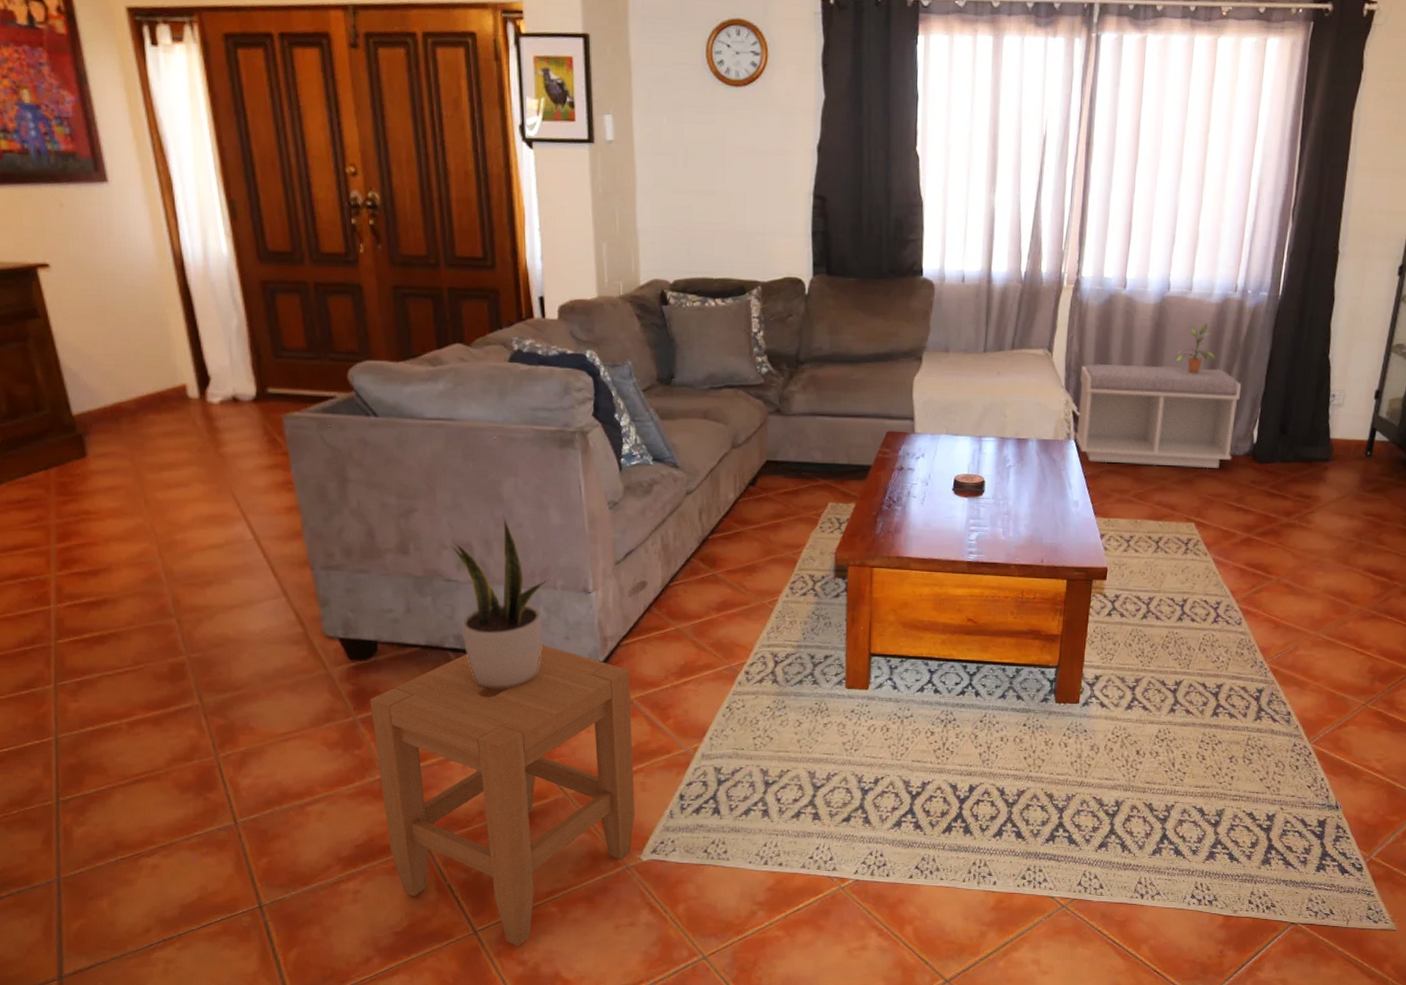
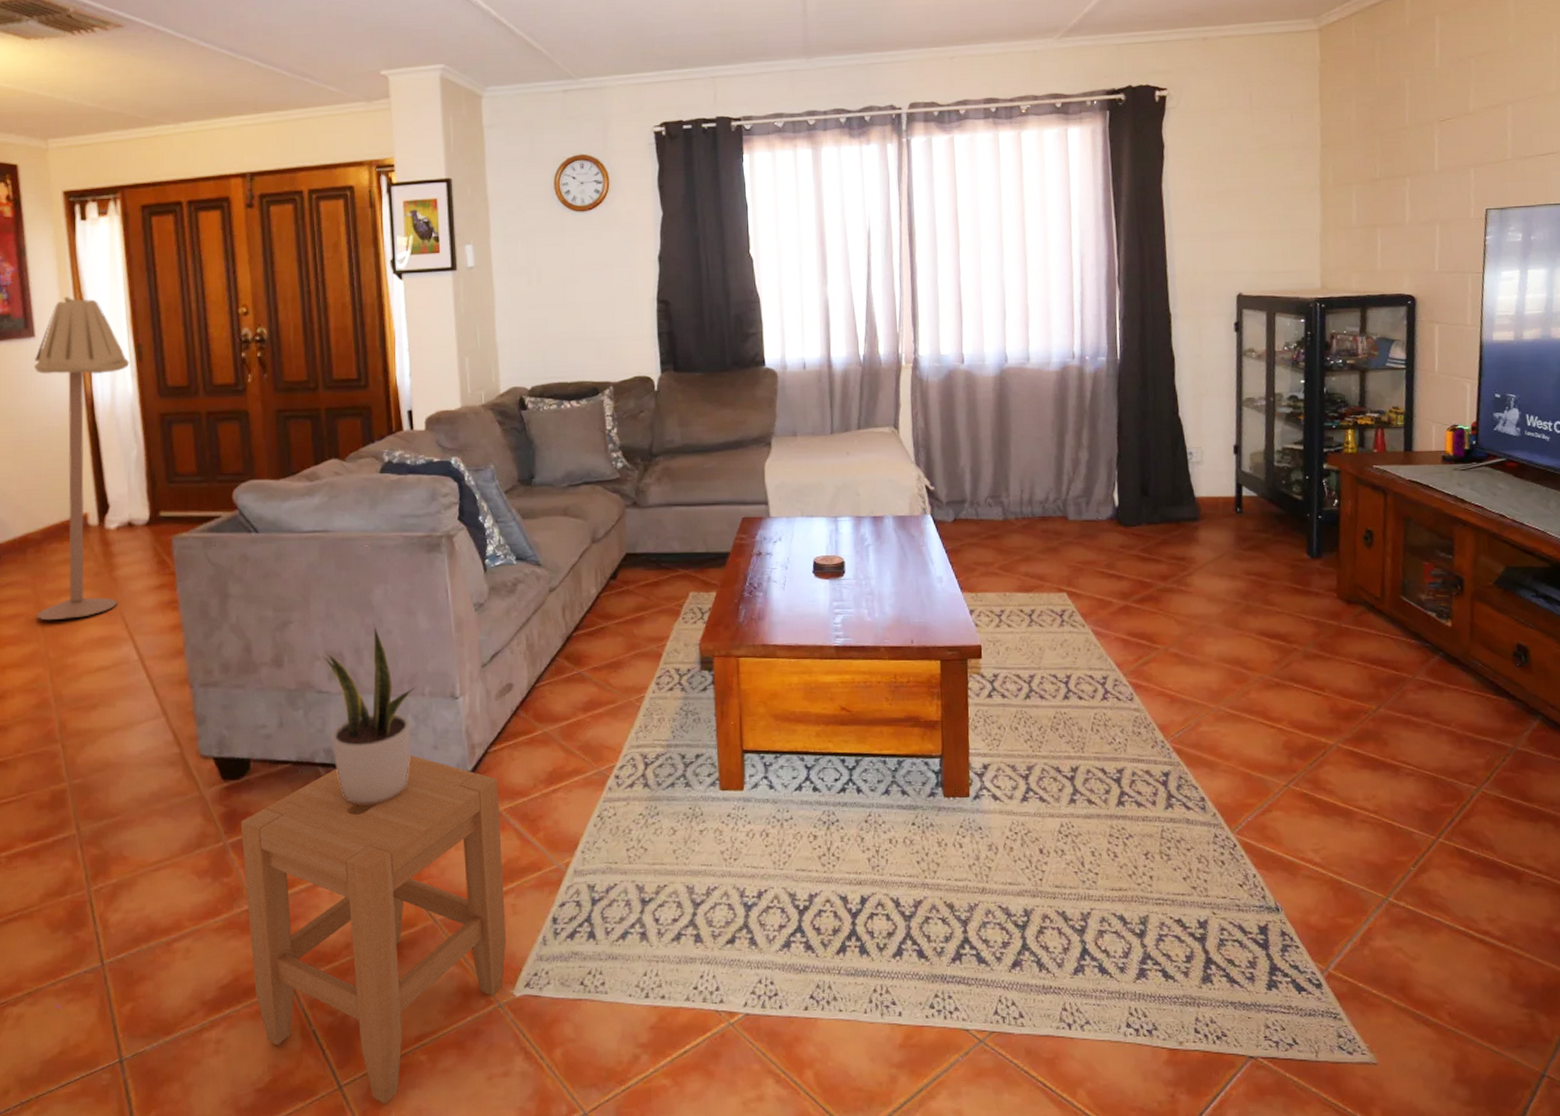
floor lamp: none [109,137,227,495] -> present [33,297,130,621]
bench: present [1075,363,1242,469] -> none [928,434,1096,536]
potted plant: present [1175,324,1216,373] -> none [1022,391,1064,440]

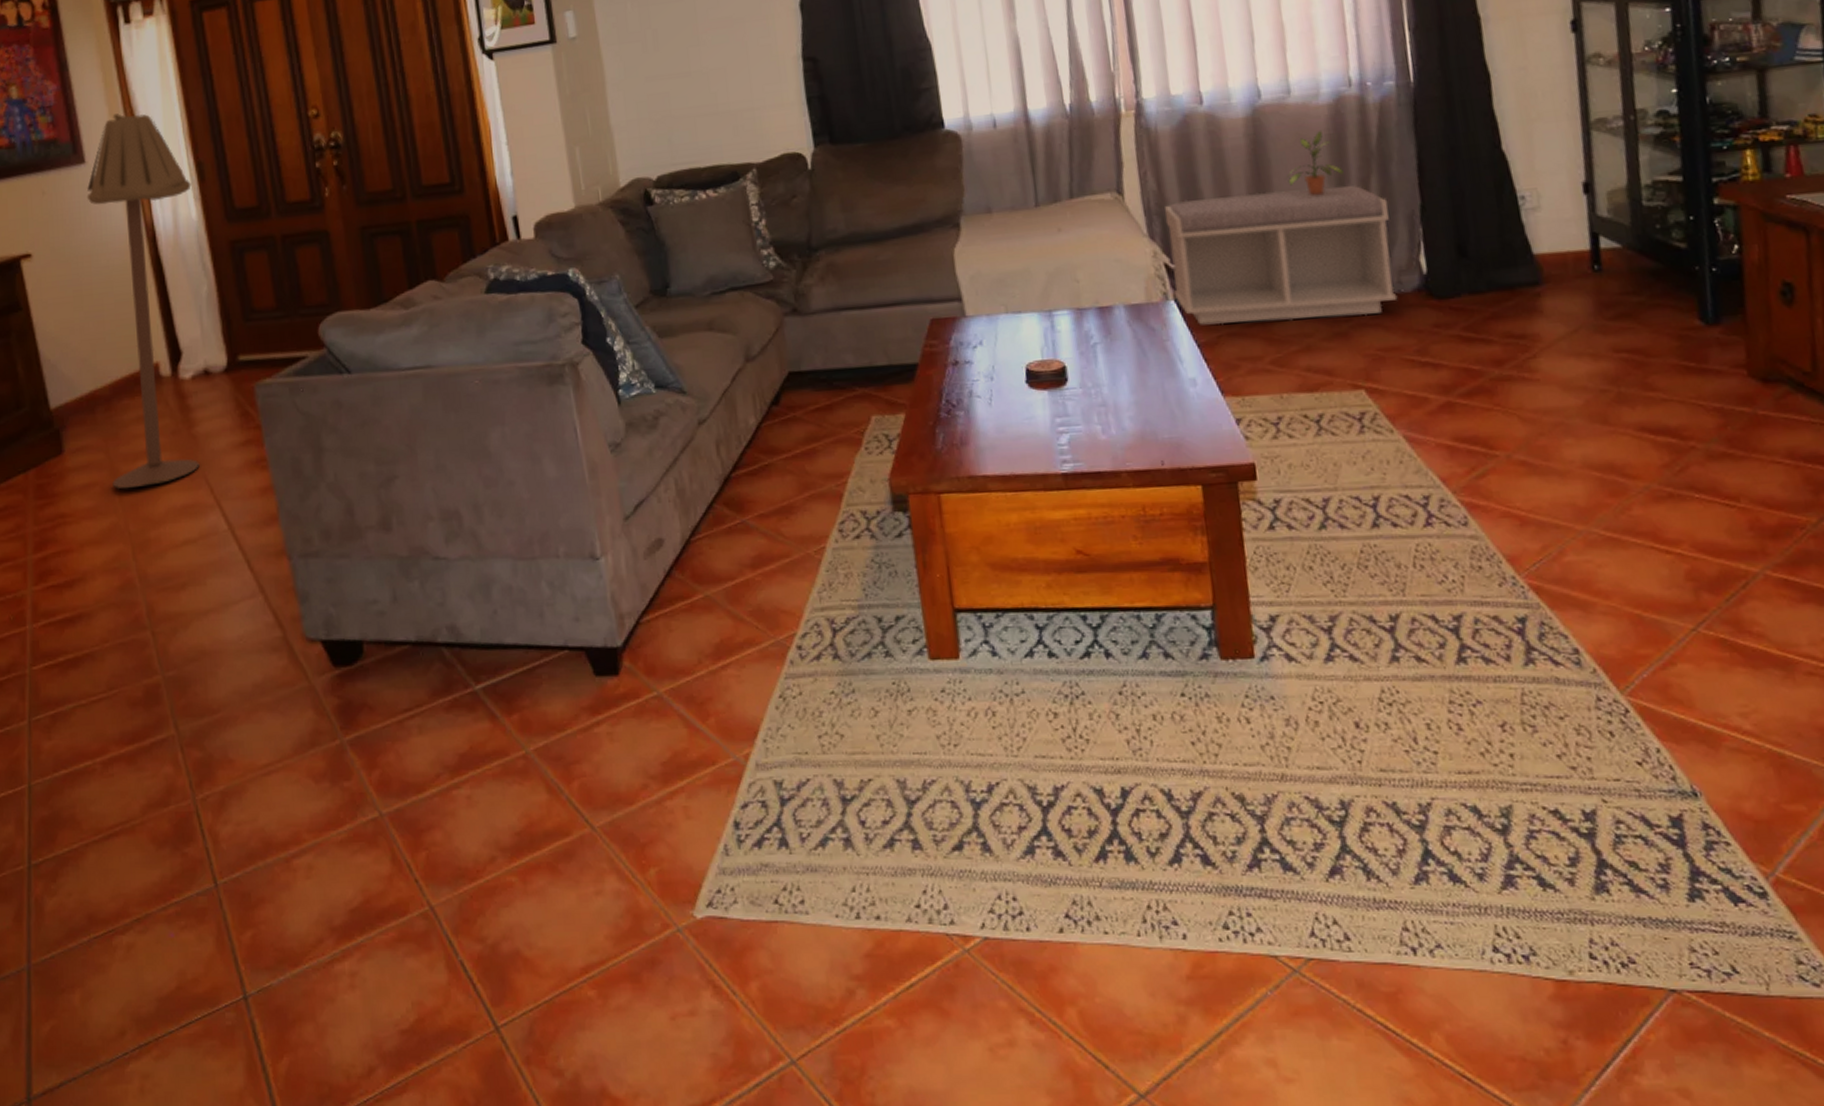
stool: present [240,755,506,1105] -> none [357,630,681,1049]
potted plant: present [322,621,414,804] -> none [435,471,548,690]
bench: none [928,434,1096,536] -> present [1164,185,1398,325]
potted plant: none [1022,391,1064,440] -> present [1287,131,1344,195]

